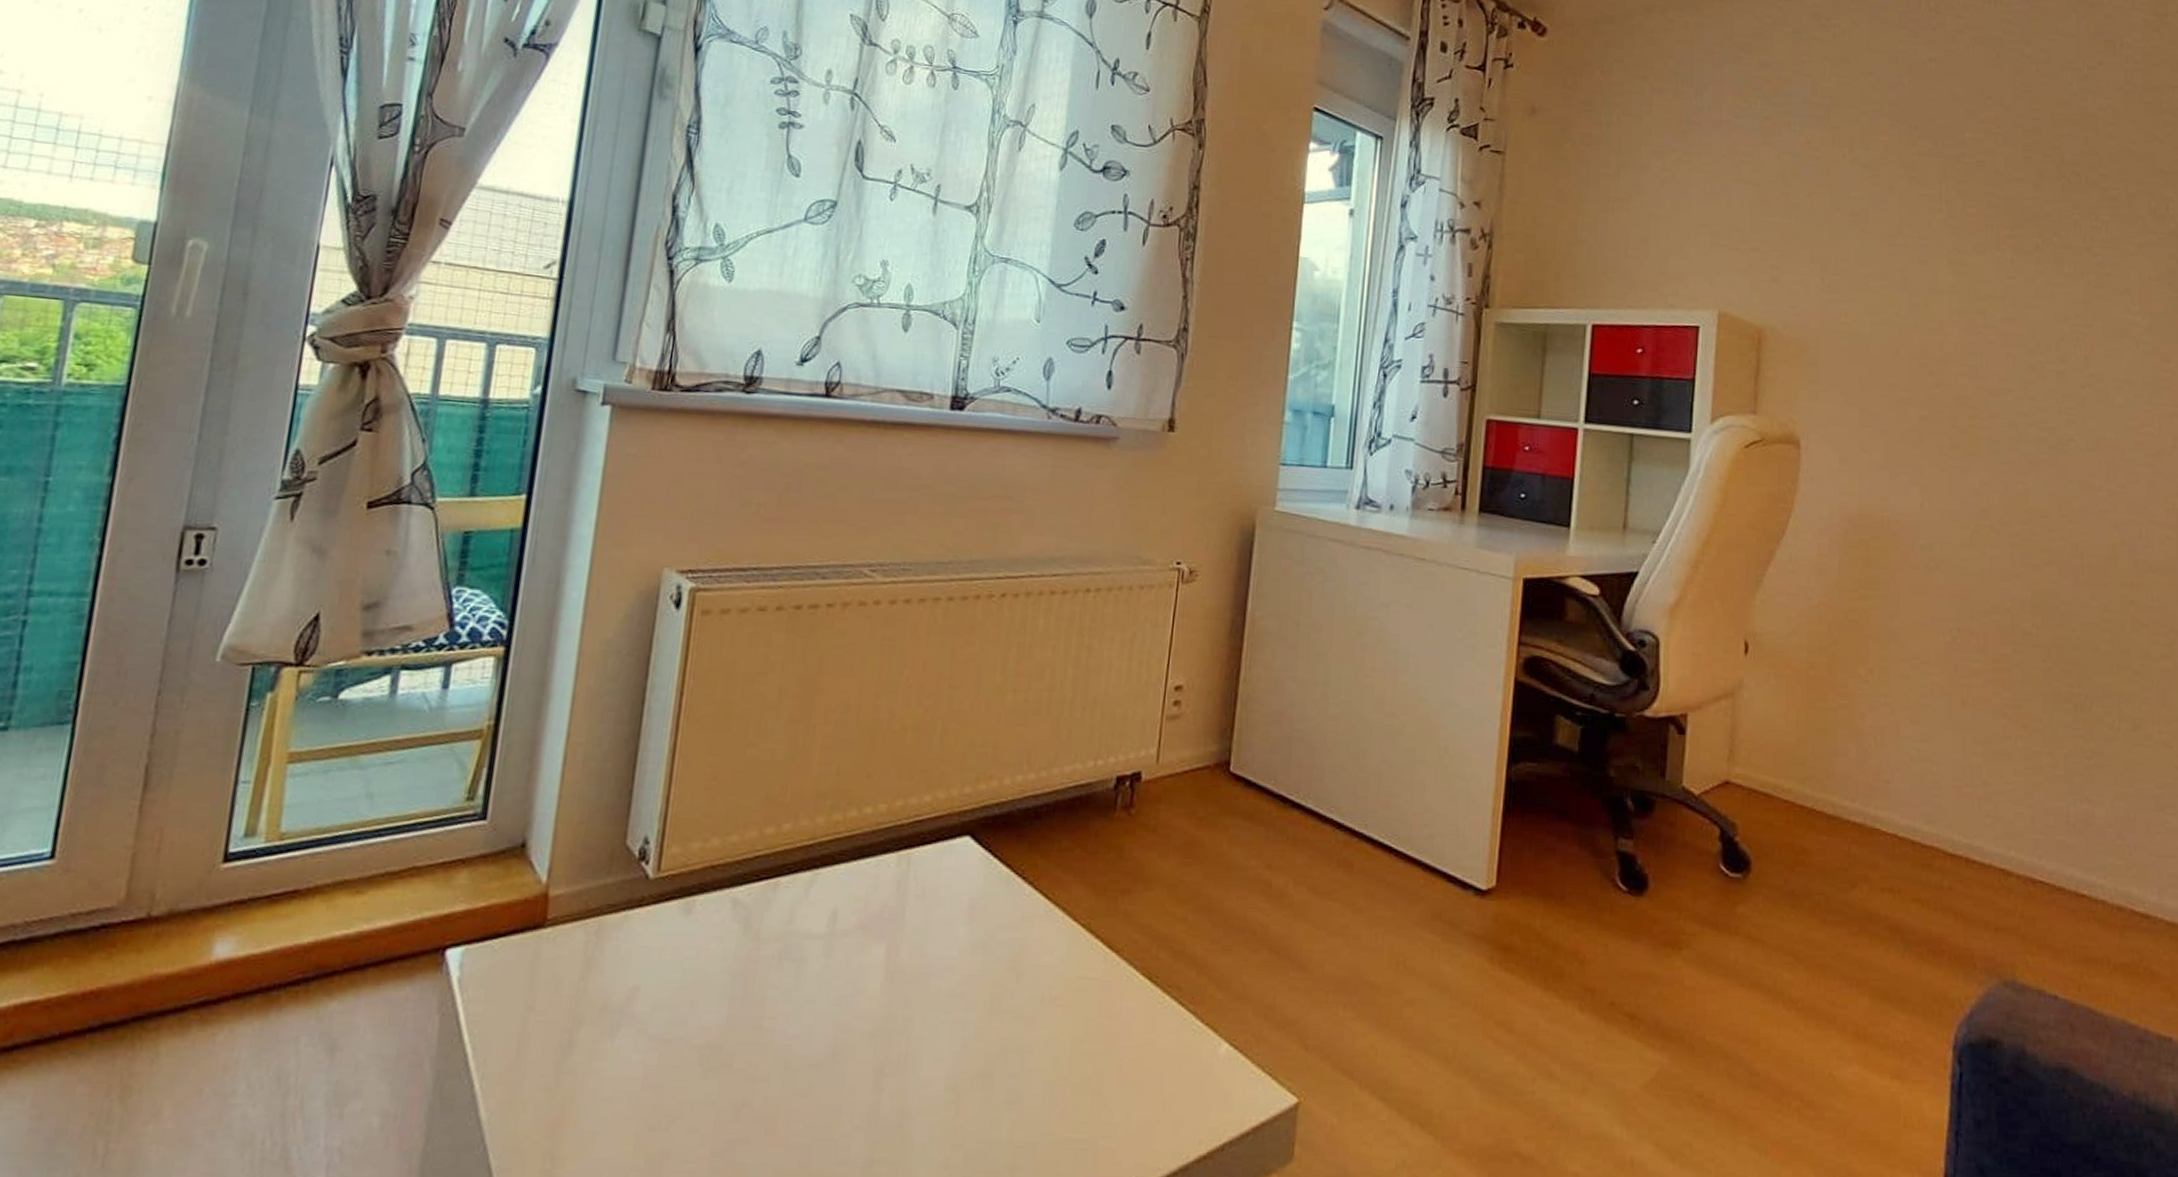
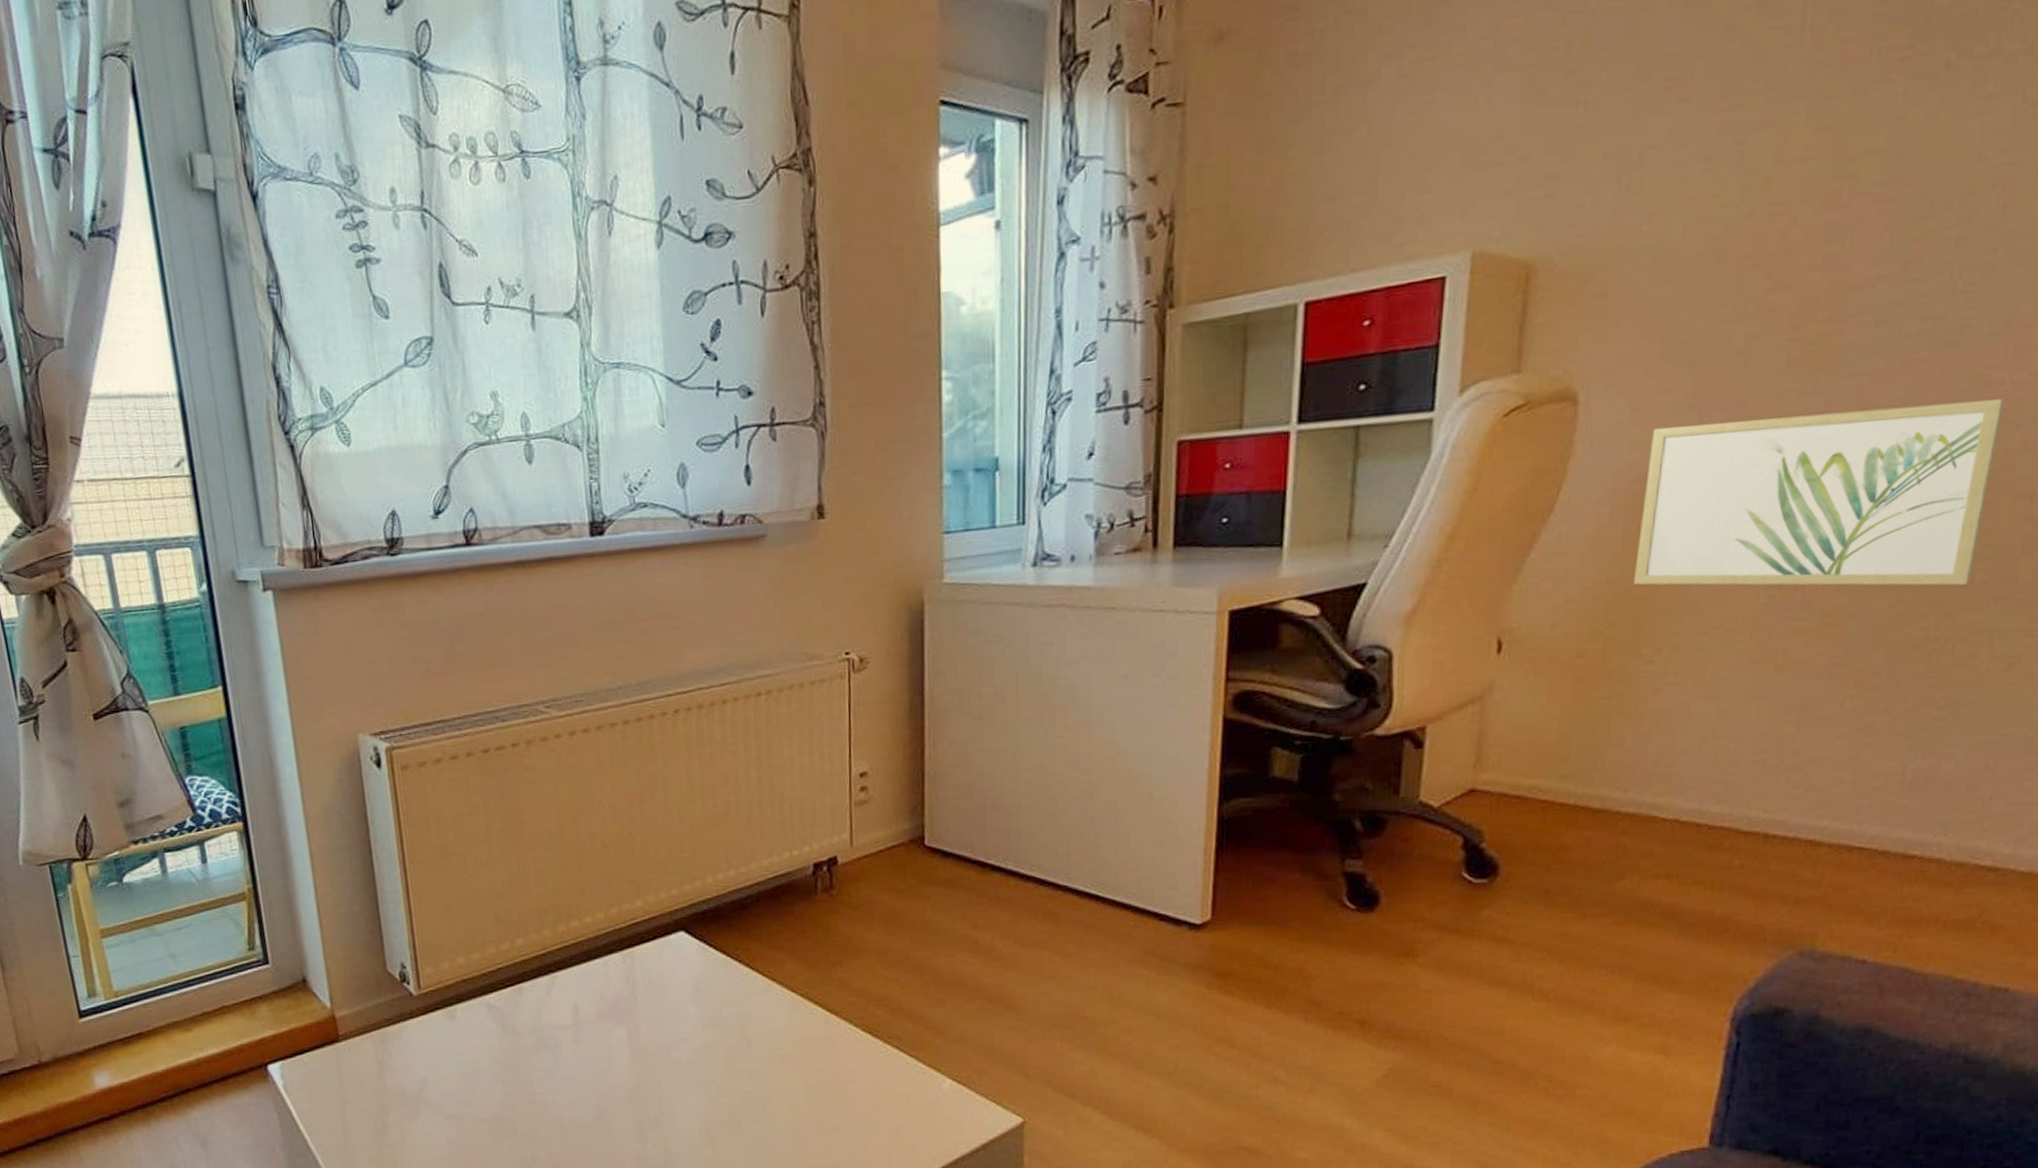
wall art: none [1850,478,2104,652] -> present [1634,398,2005,586]

